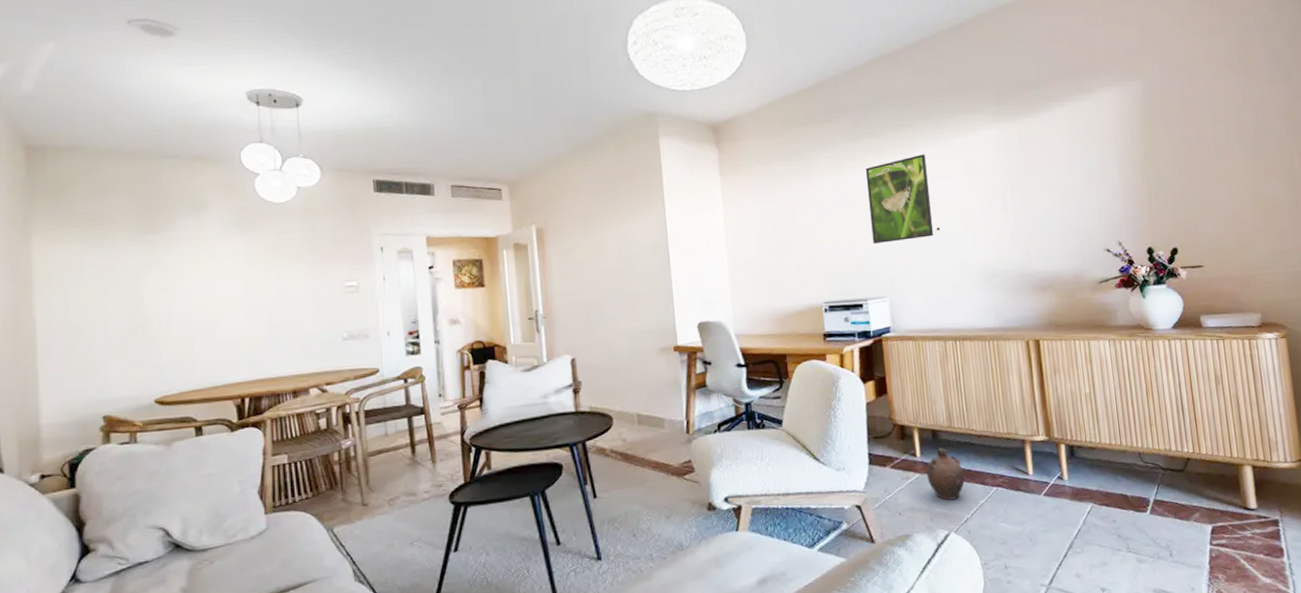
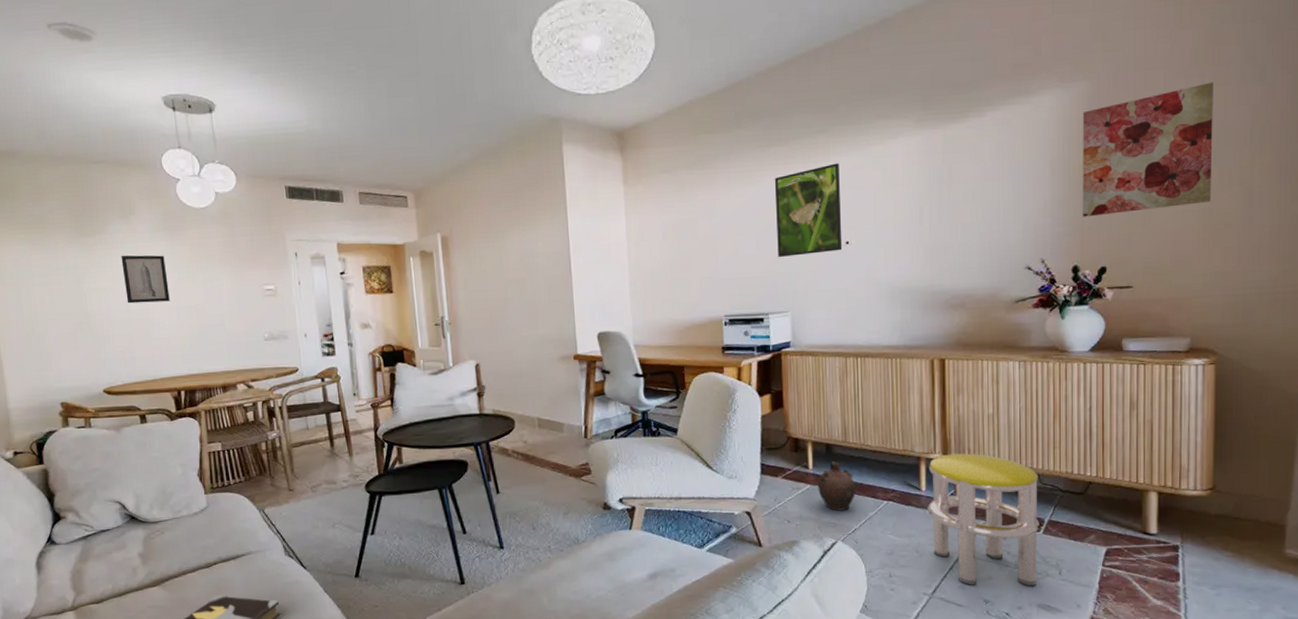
wall art: none [187,252,240,304] -> present [121,255,170,304]
stool: none [1034,434,1150,573] -> present [927,453,1039,587]
wall art: none [1140,81,1261,202] -> present [1082,82,1214,217]

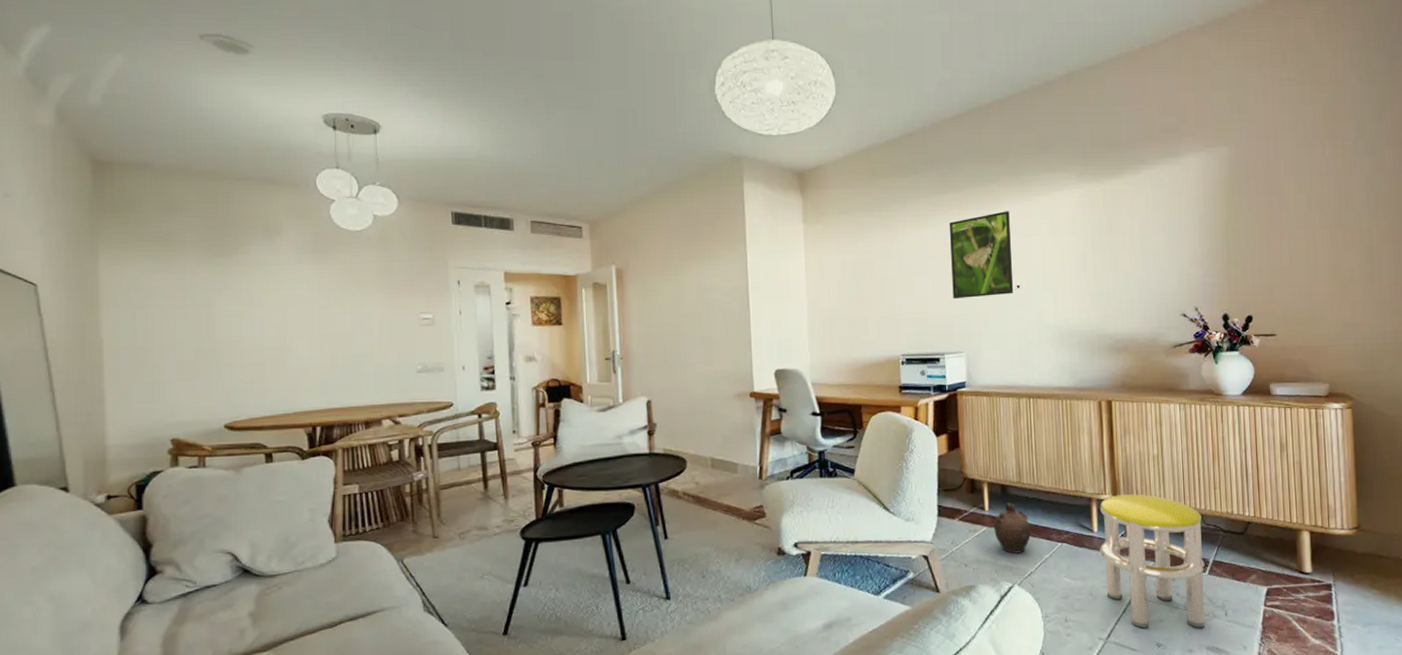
wall art: present [121,255,170,304] -> none [260,277,312,330]
wall art: present [1082,82,1214,217] -> none [1224,153,1338,269]

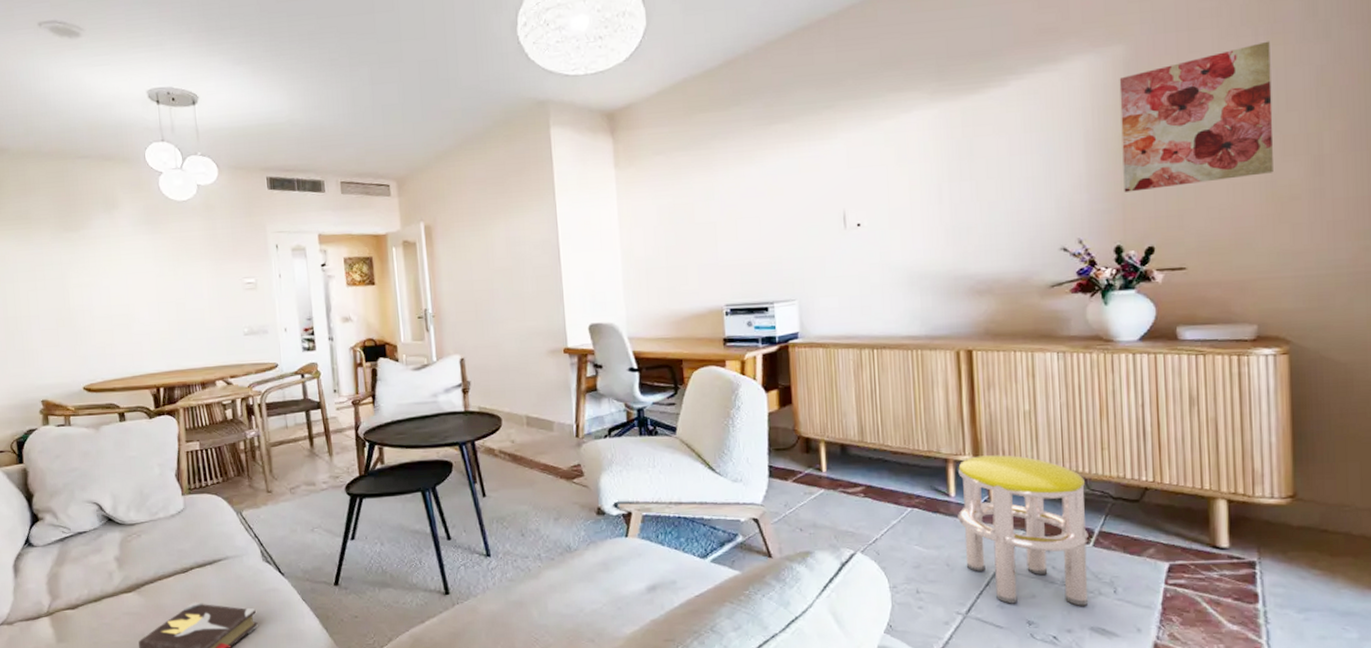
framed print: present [949,211,1014,300] -> none [776,140,854,243]
ceramic jug: present [994,502,1031,554] -> none [833,463,876,519]
wall art: none [1224,153,1338,269] -> present [1119,41,1273,192]

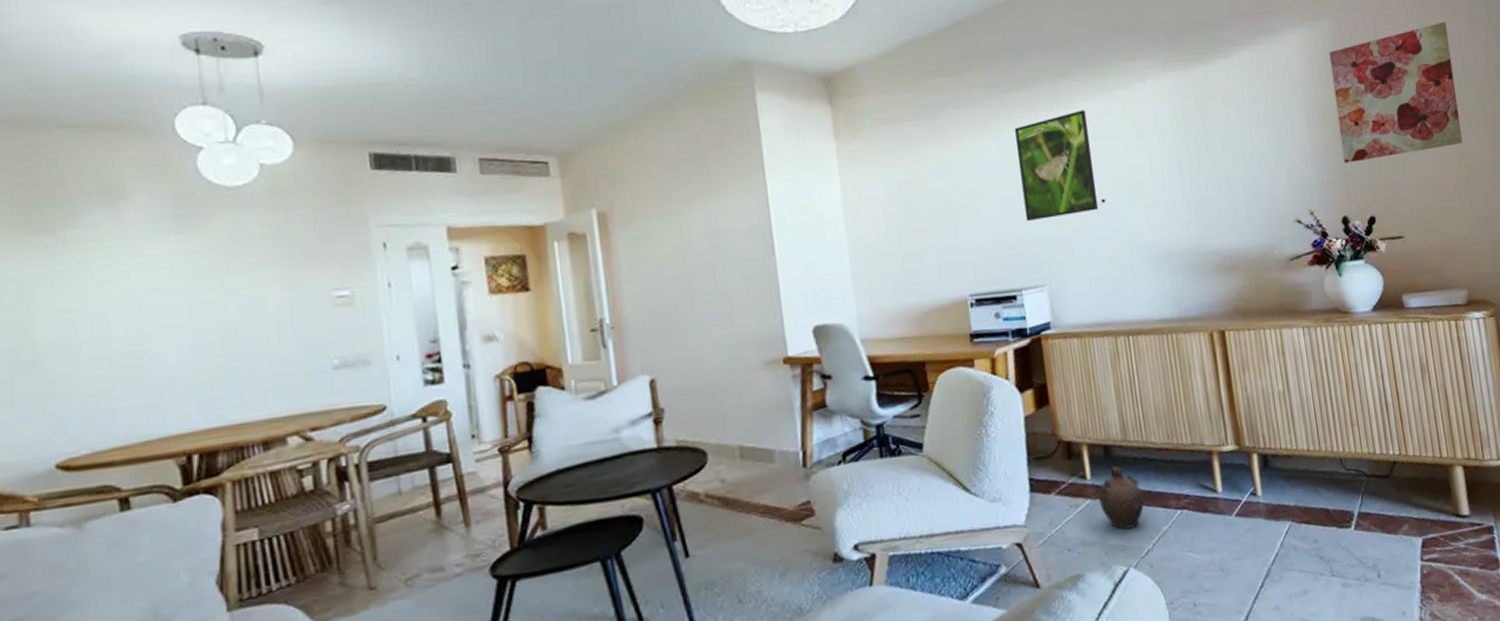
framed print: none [776,140,854,243] -> present [1014,110,1099,222]
ceramic jug: none [833,463,876,519] -> present [1099,466,1144,530]
stool: present [958,455,1089,607] -> none [1222,440,1356,605]

